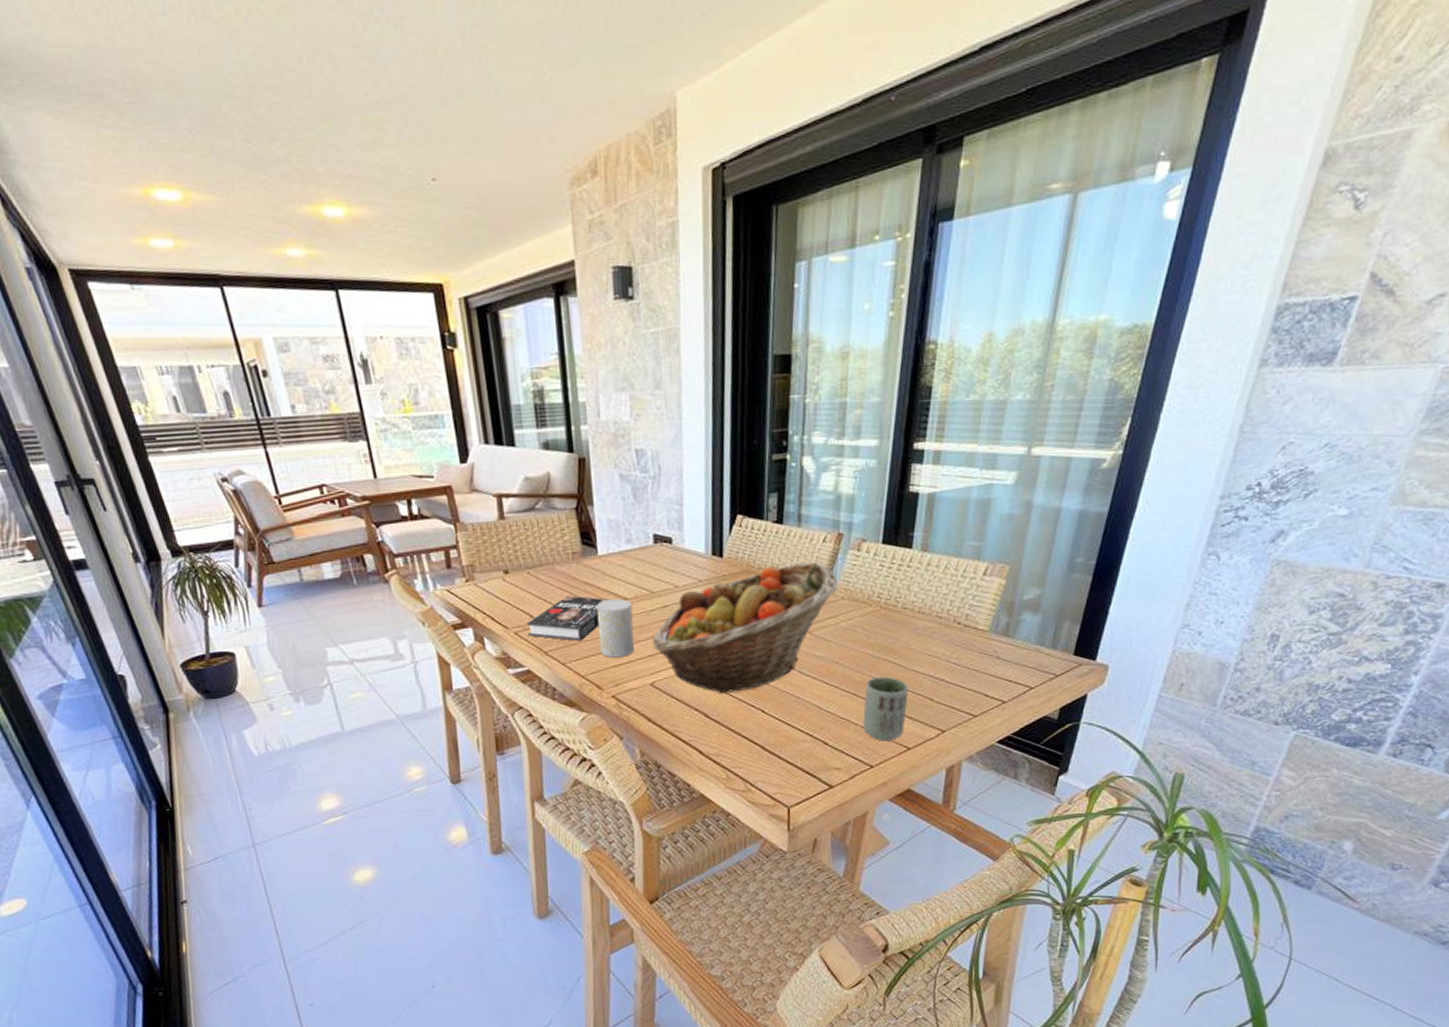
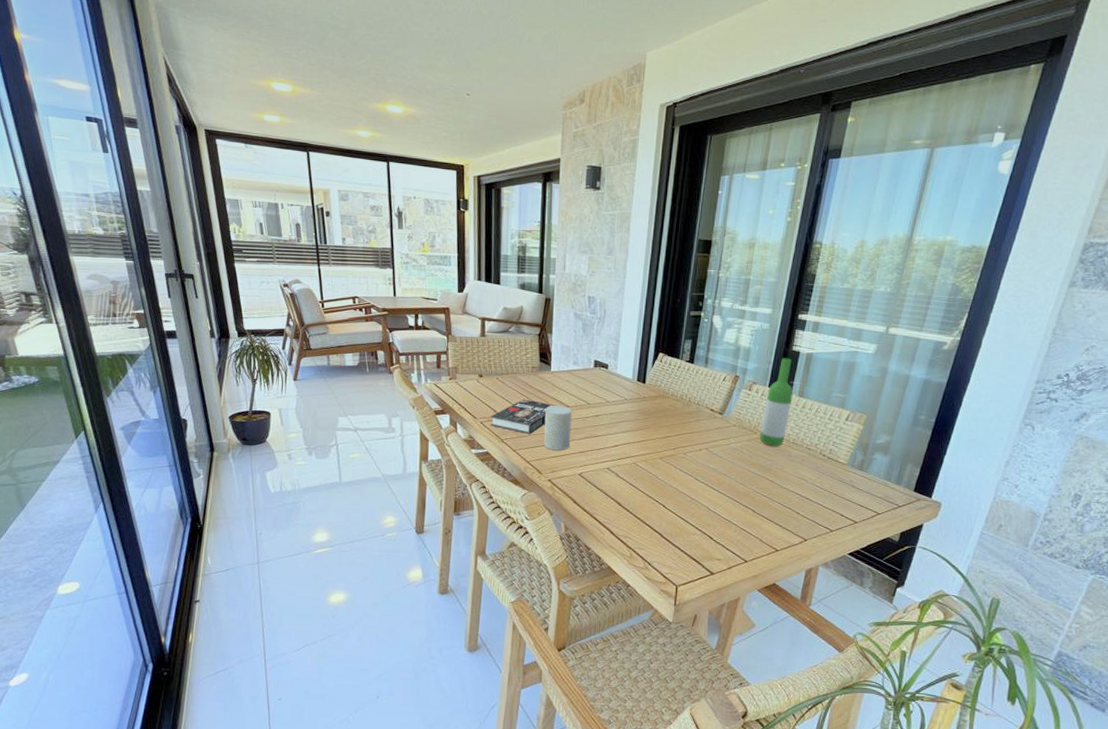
fruit basket: present [651,562,838,693] -> none [584,394,732,488]
cup: present [863,676,909,741] -> none [742,489,781,542]
wine bottle: none [876,502,914,620] -> present [759,358,793,447]

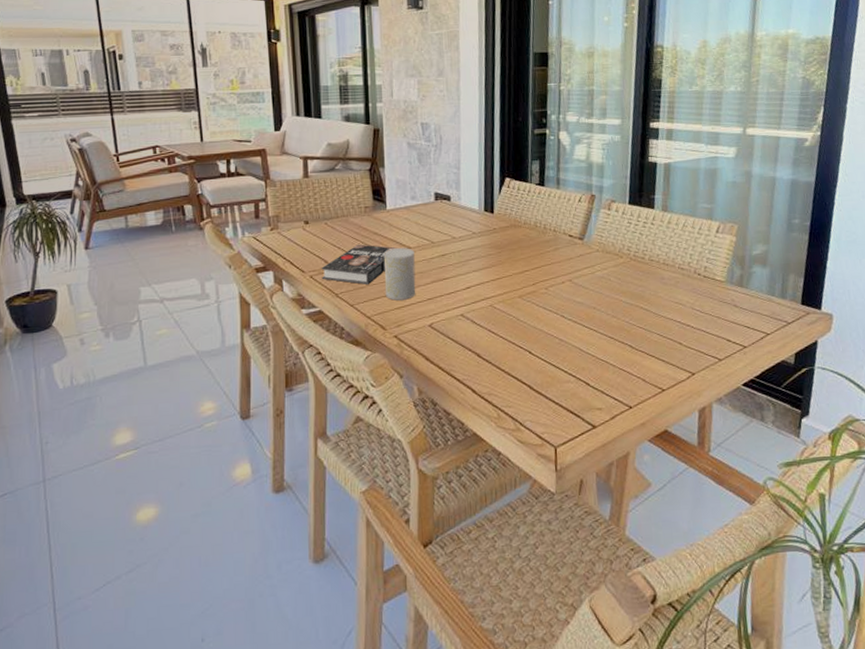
wine bottle: present [759,358,793,447] -> none [626,170,656,270]

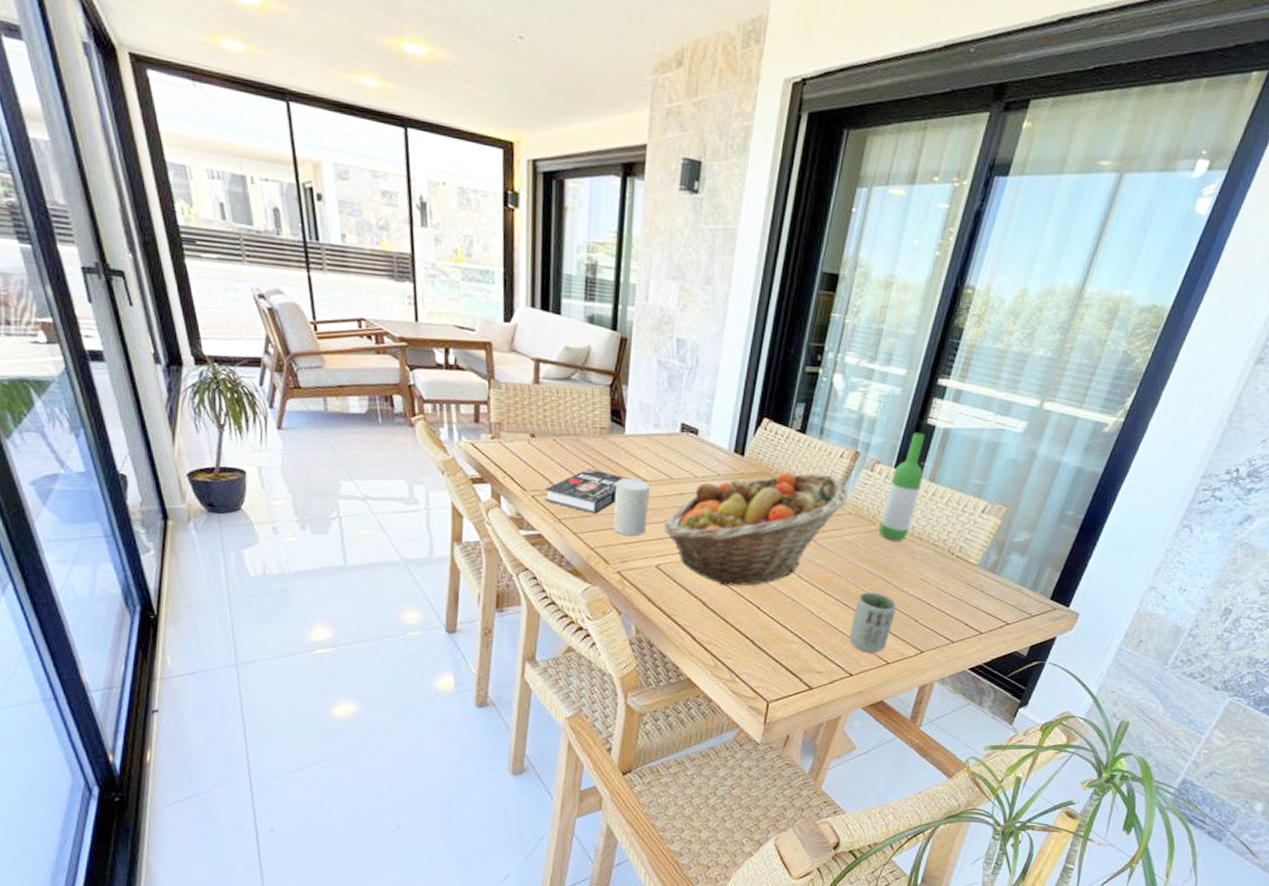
fruit basket: none [431,219,593,335] -> present [663,471,848,586]
cup: none [620,321,660,383] -> present [849,591,897,654]
wine bottle: none [626,170,656,270] -> present [878,432,925,541]

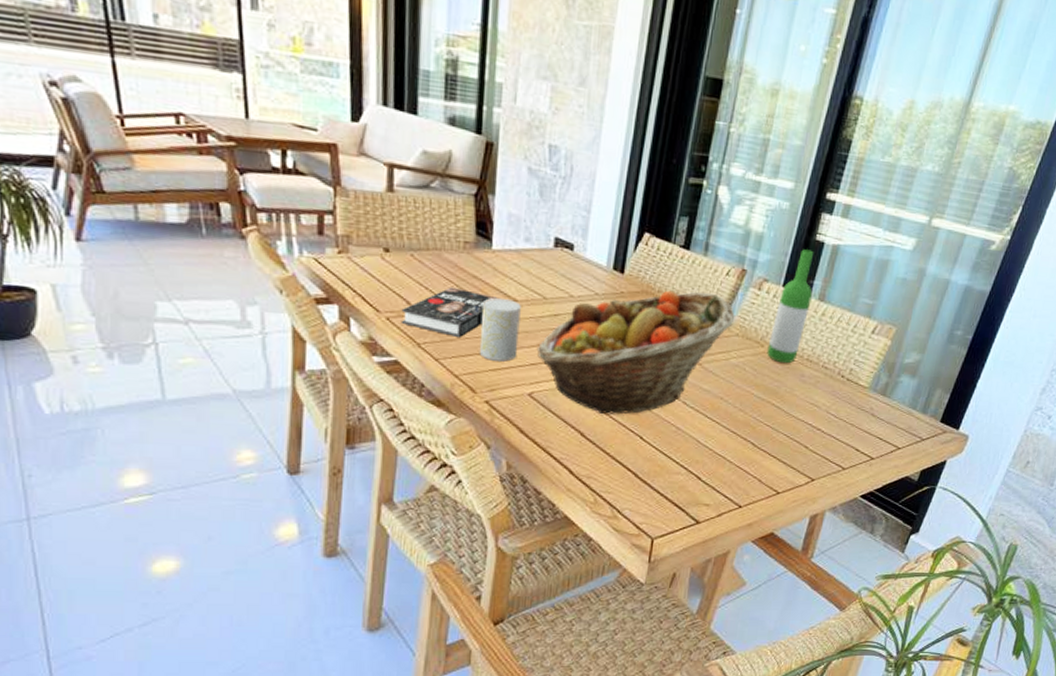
cup: present [849,591,897,654] -> none [737,417,787,483]

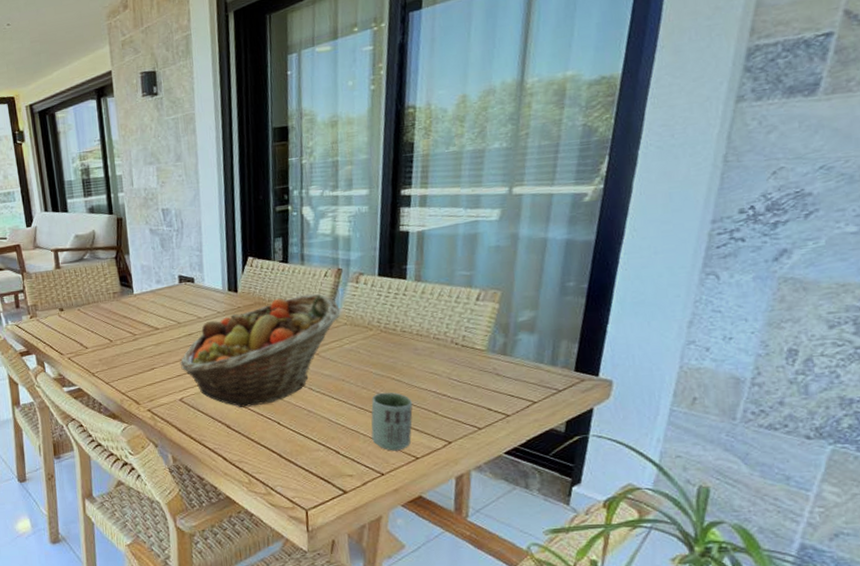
book: present [401,287,501,337] -> none [77,327,147,364]
cup: present [479,298,521,362] -> none [134,329,166,378]
cup: none [737,417,787,483] -> present [371,392,413,451]
wine bottle: present [767,249,814,364] -> none [376,240,409,342]

